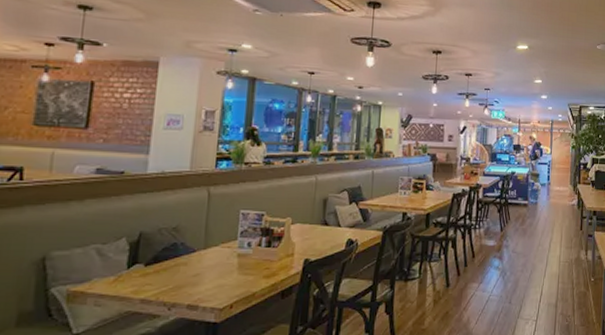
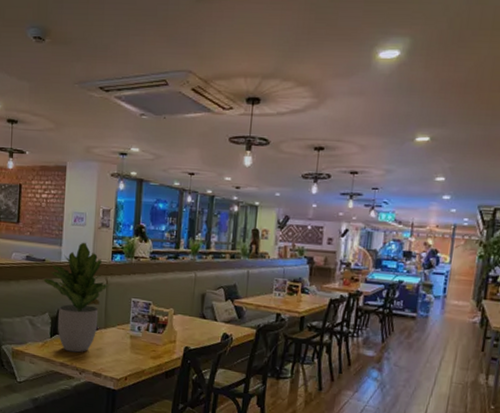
potted plant: none [118,148,213,284] -> present [42,242,110,353]

